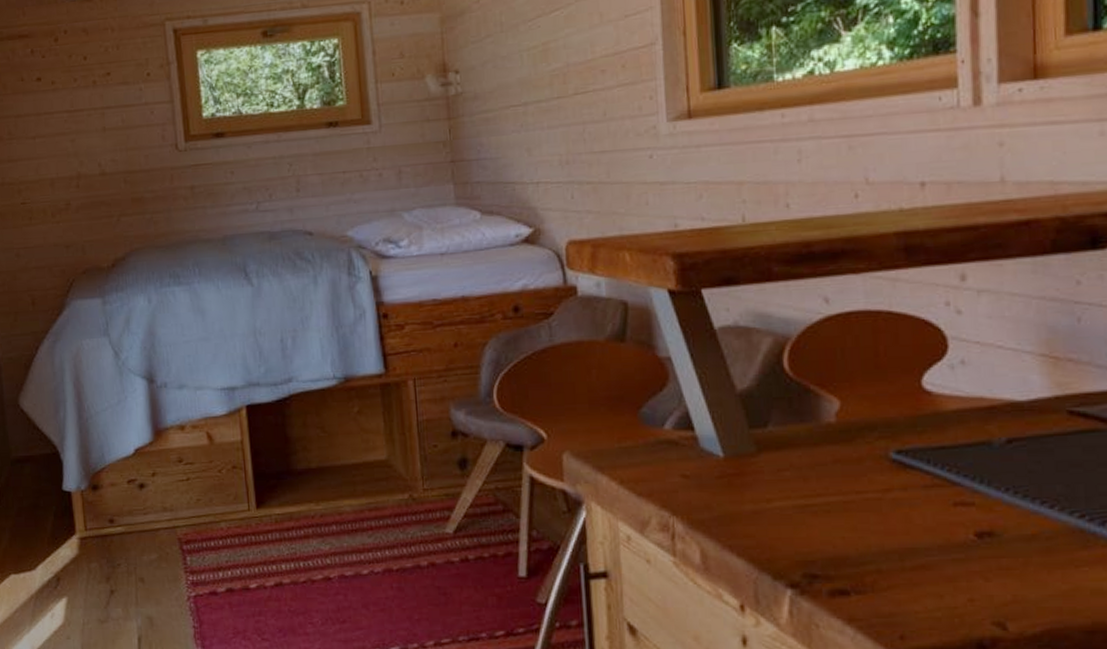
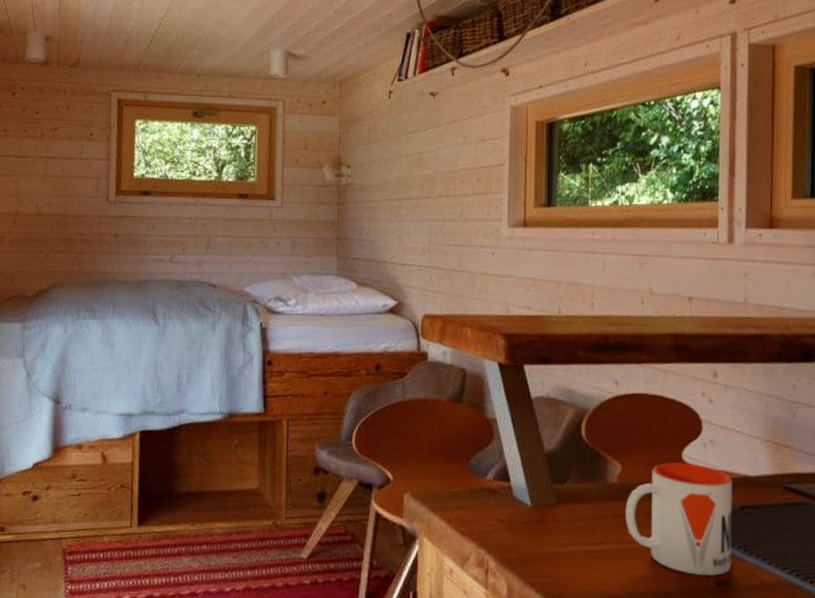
mug: none [848,390,998,527] -> present [625,462,732,576]

